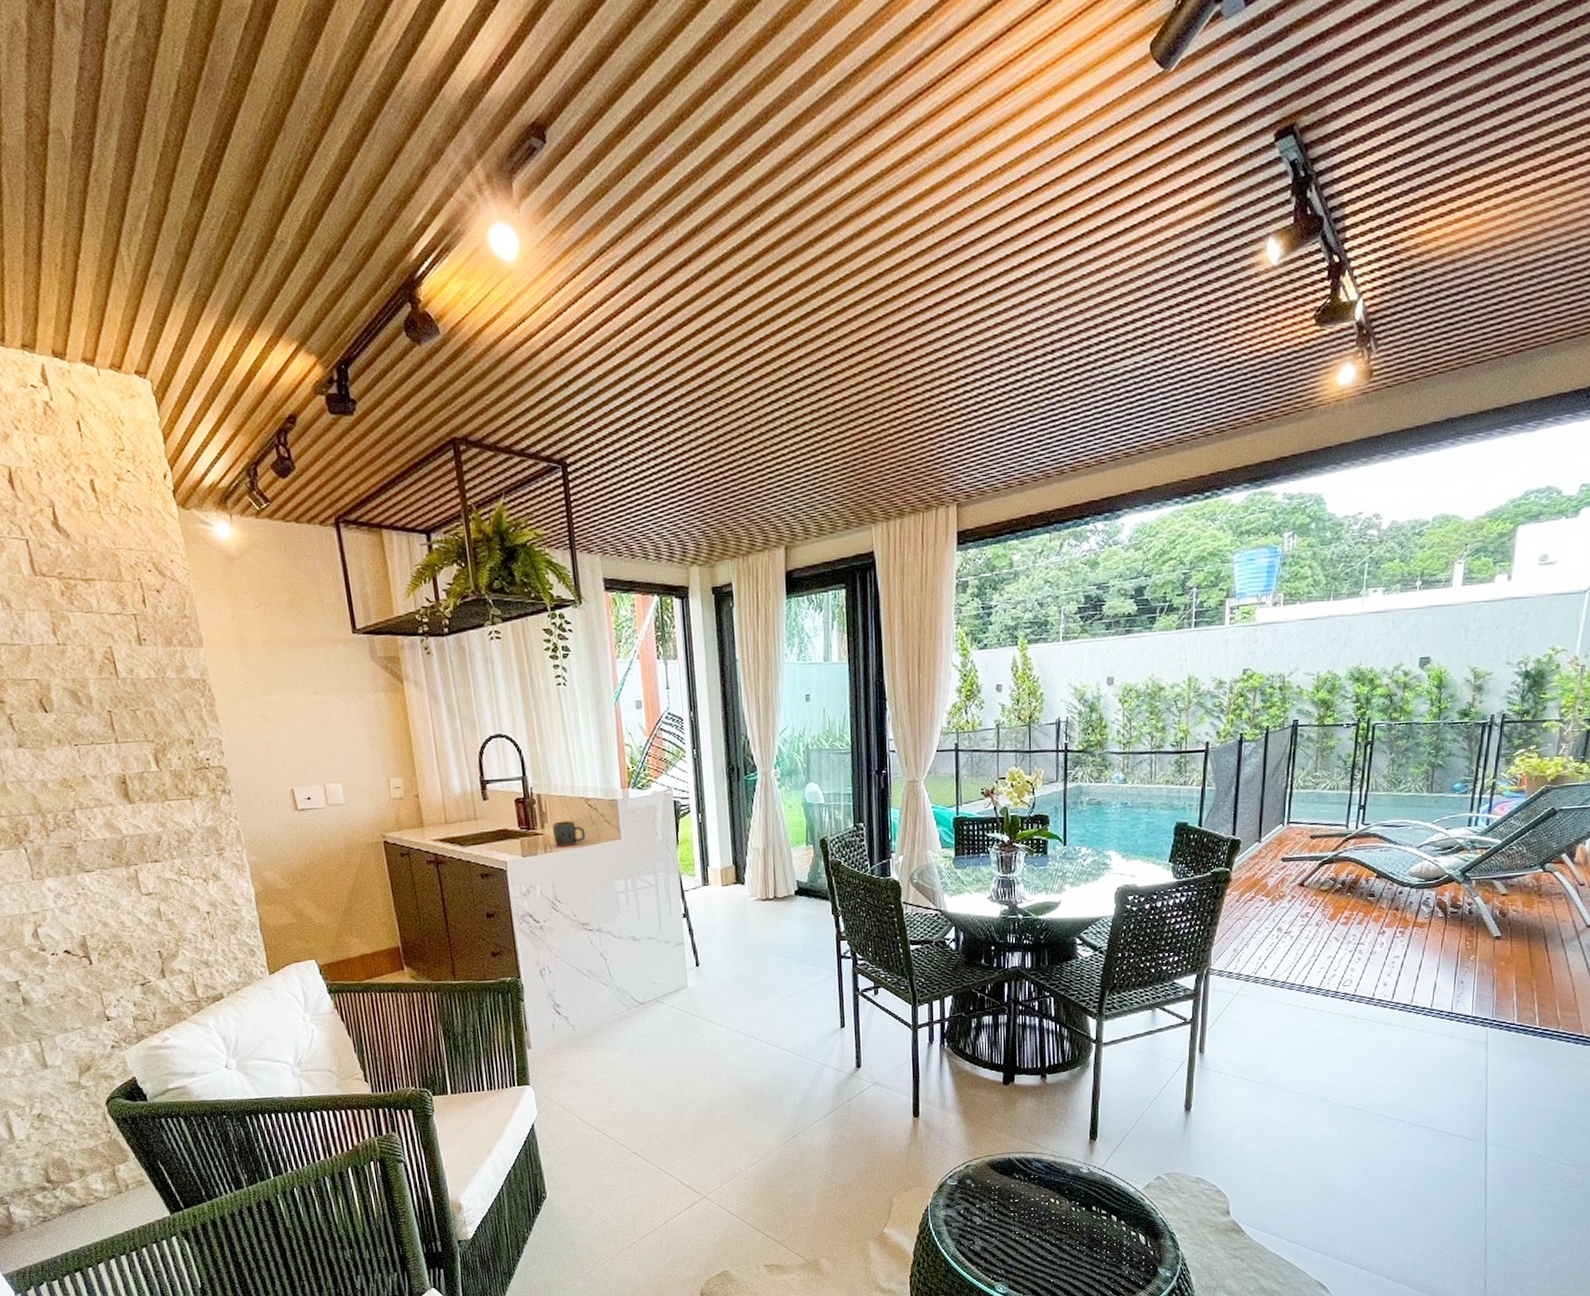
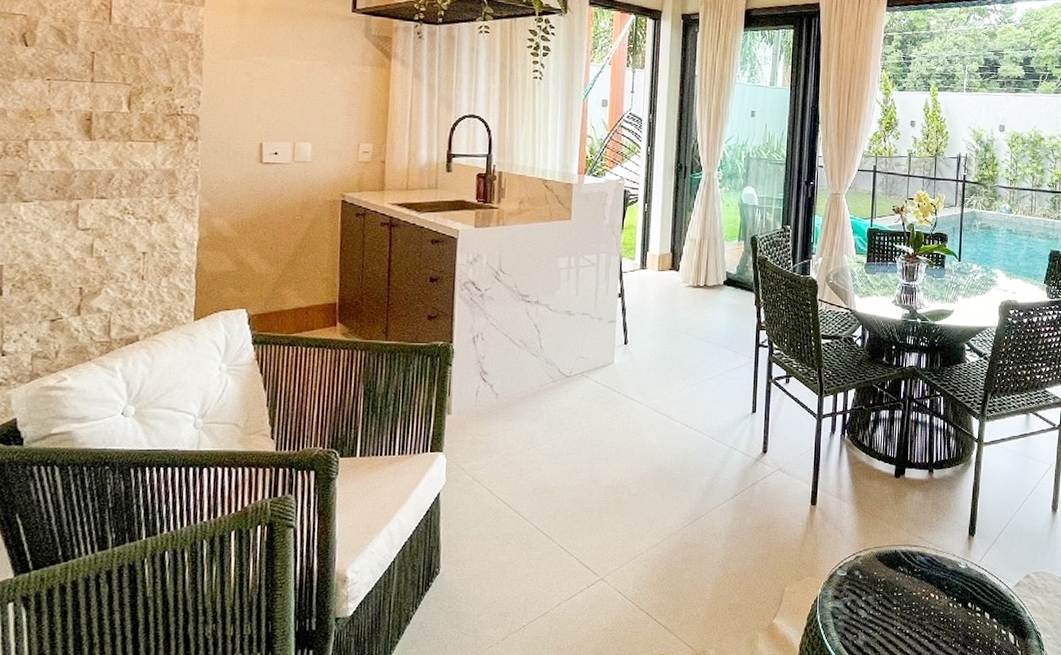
mug: present [552,820,586,848] -> none [507,198,538,223]

